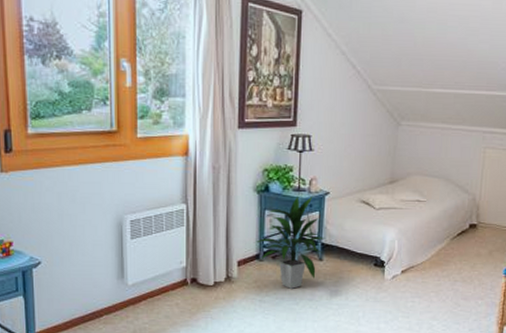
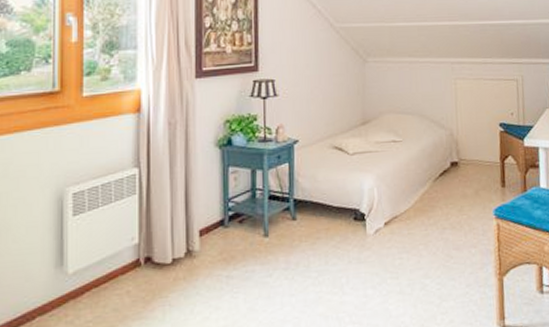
indoor plant: present [254,196,325,289] -> none [218,146,297,258]

